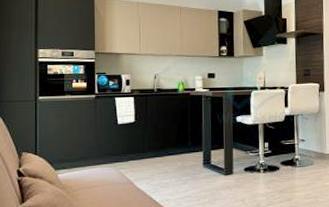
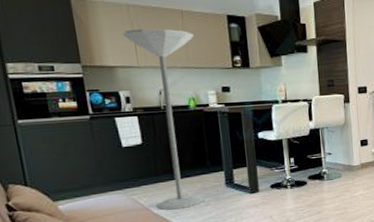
floor lamp: none [131,22,188,186] -> present [123,28,205,210]

